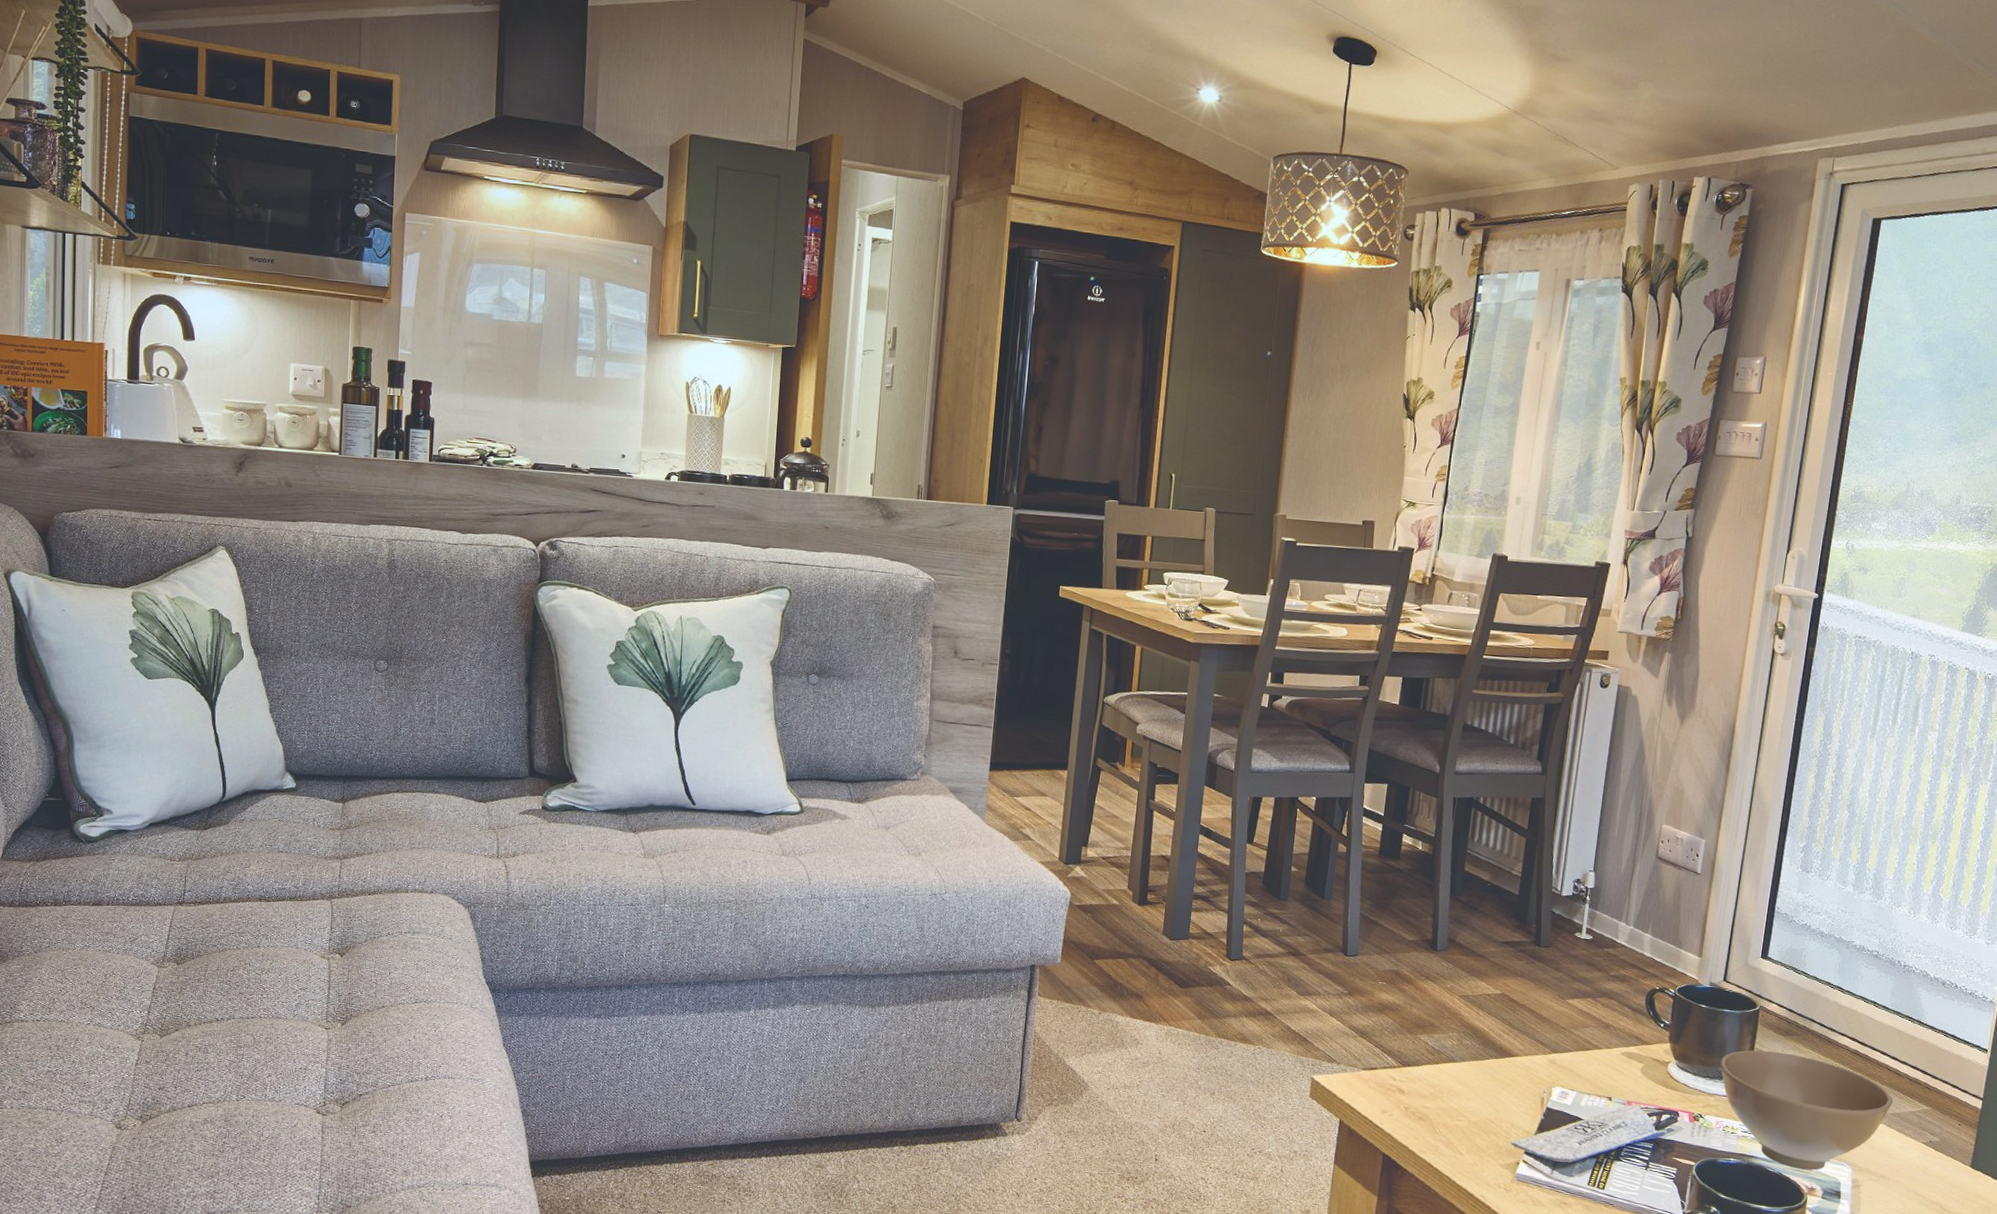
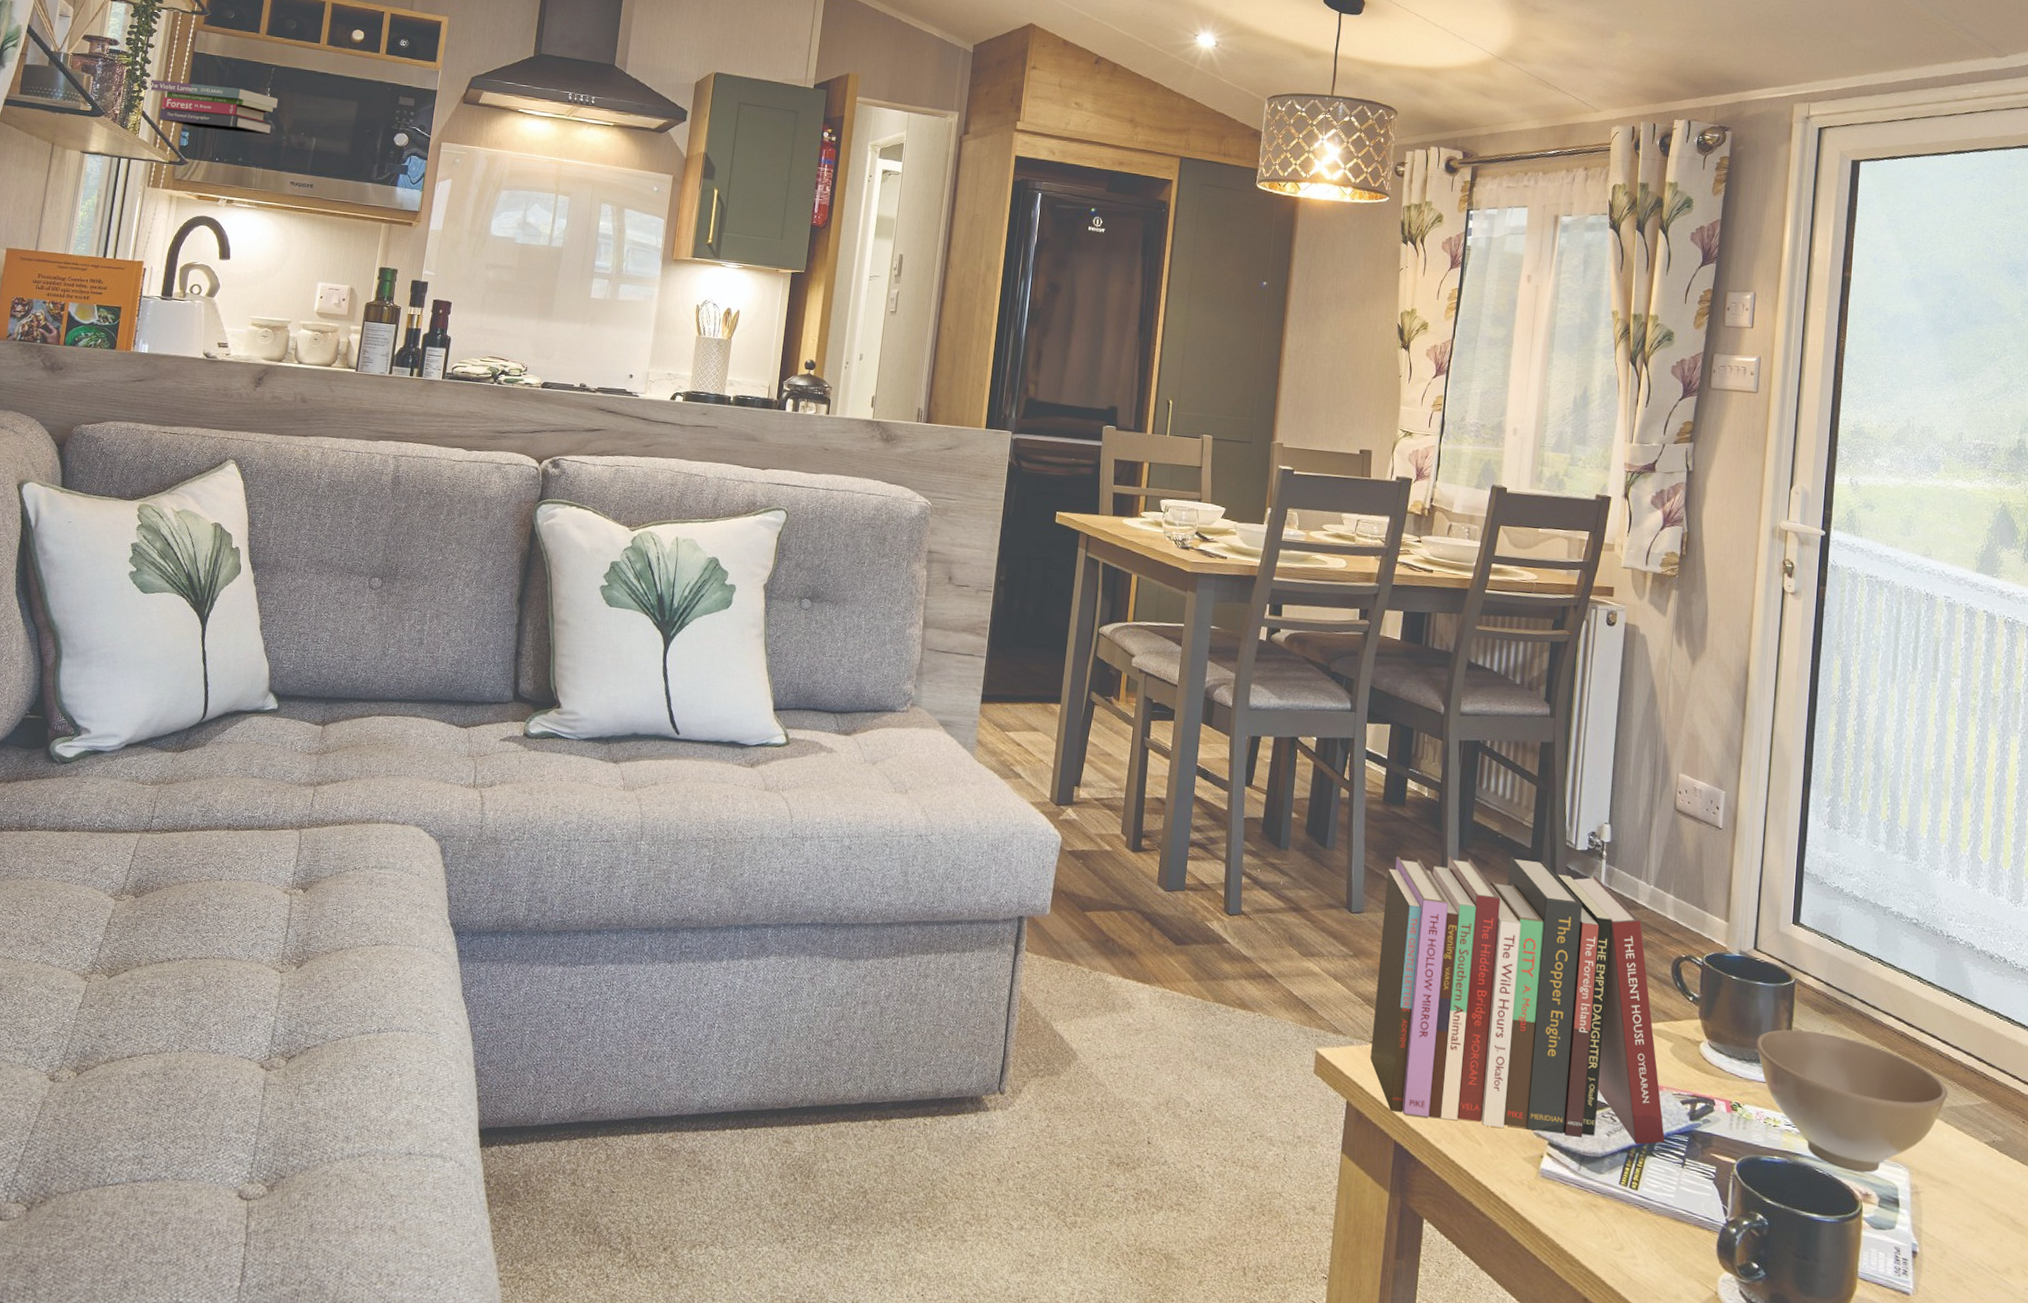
books: none [86,147,227,206] -> present [149,80,279,135]
books: none [1362,903,1632,1152] -> present [1370,855,1666,1145]

